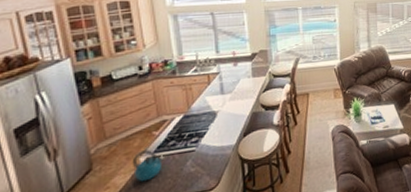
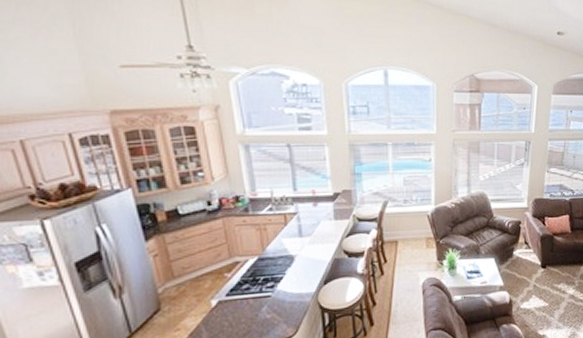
kettle: present [132,150,164,182] -> none [203,292,238,326]

